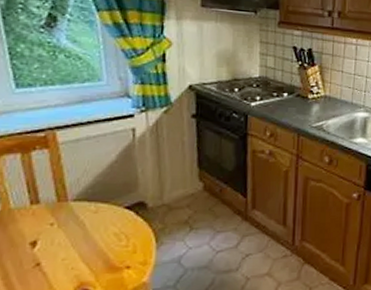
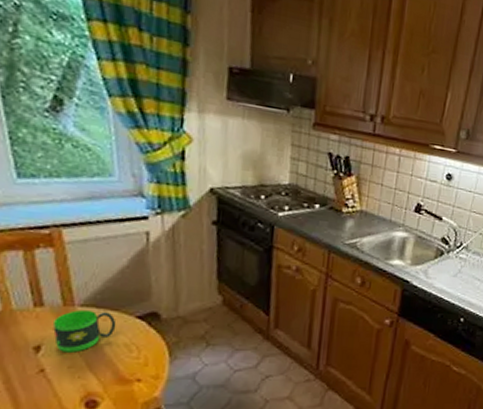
mug: none [48,204,107,246] -> present [53,309,117,353]

